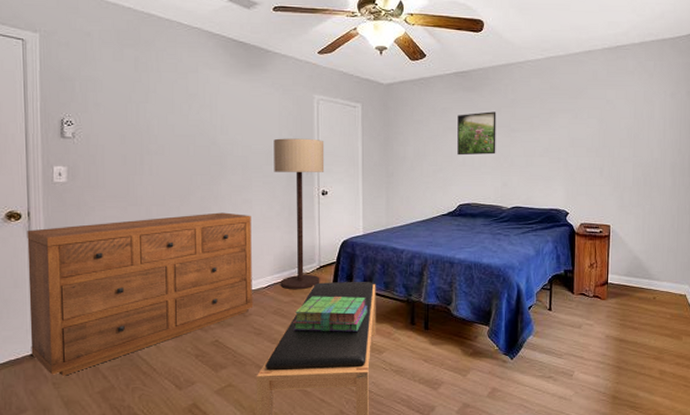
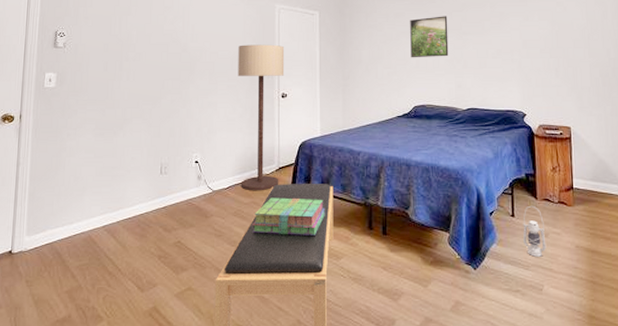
dresser: present [27,212,254,376] -> none [10,115,216,274]
lantern: none [557,299,579,346] -> present [522,205,547,257]

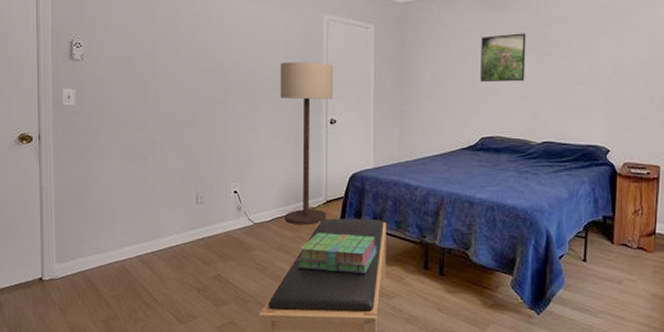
lantern: present [522,205,547,257] -> none [593,250,619,304]

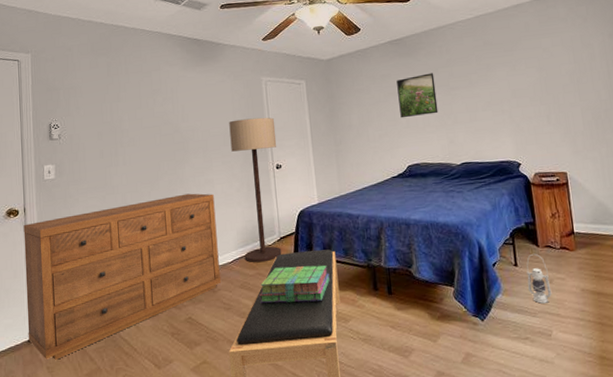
dresser: none [37,140,257,302] -> present [23,193,222,360]
lantern: none [593,250,619,304] -> present [526,253,552,304]

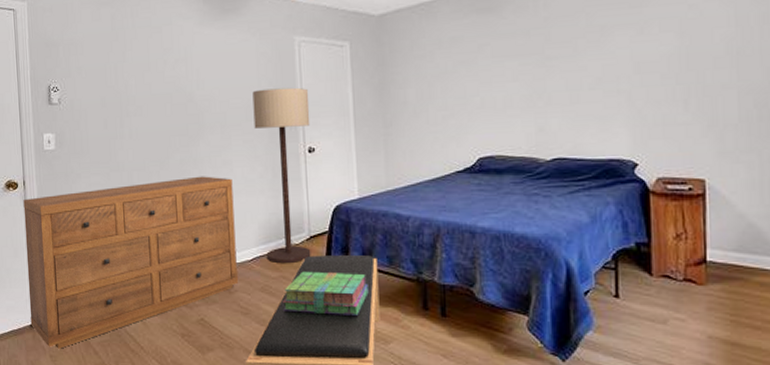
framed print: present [396,73,438,118] -> none [471,36,526,96]
lantern: present [526,253,552,304] -> none [630,283,665,349]

